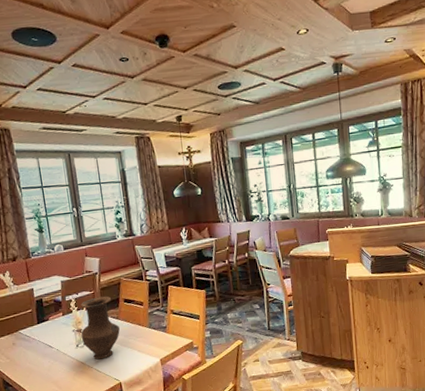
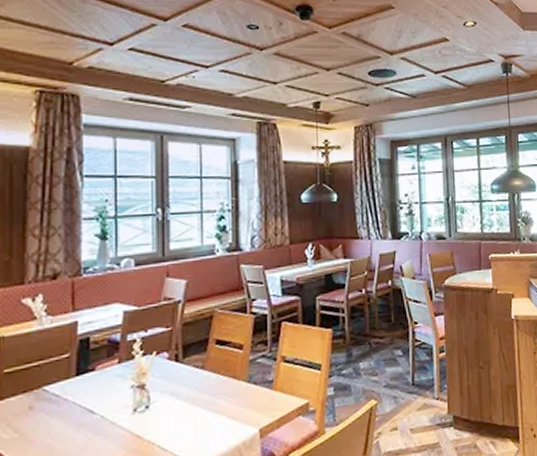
vase: present [81,296,120,360] -> none [143,334,204,432]

